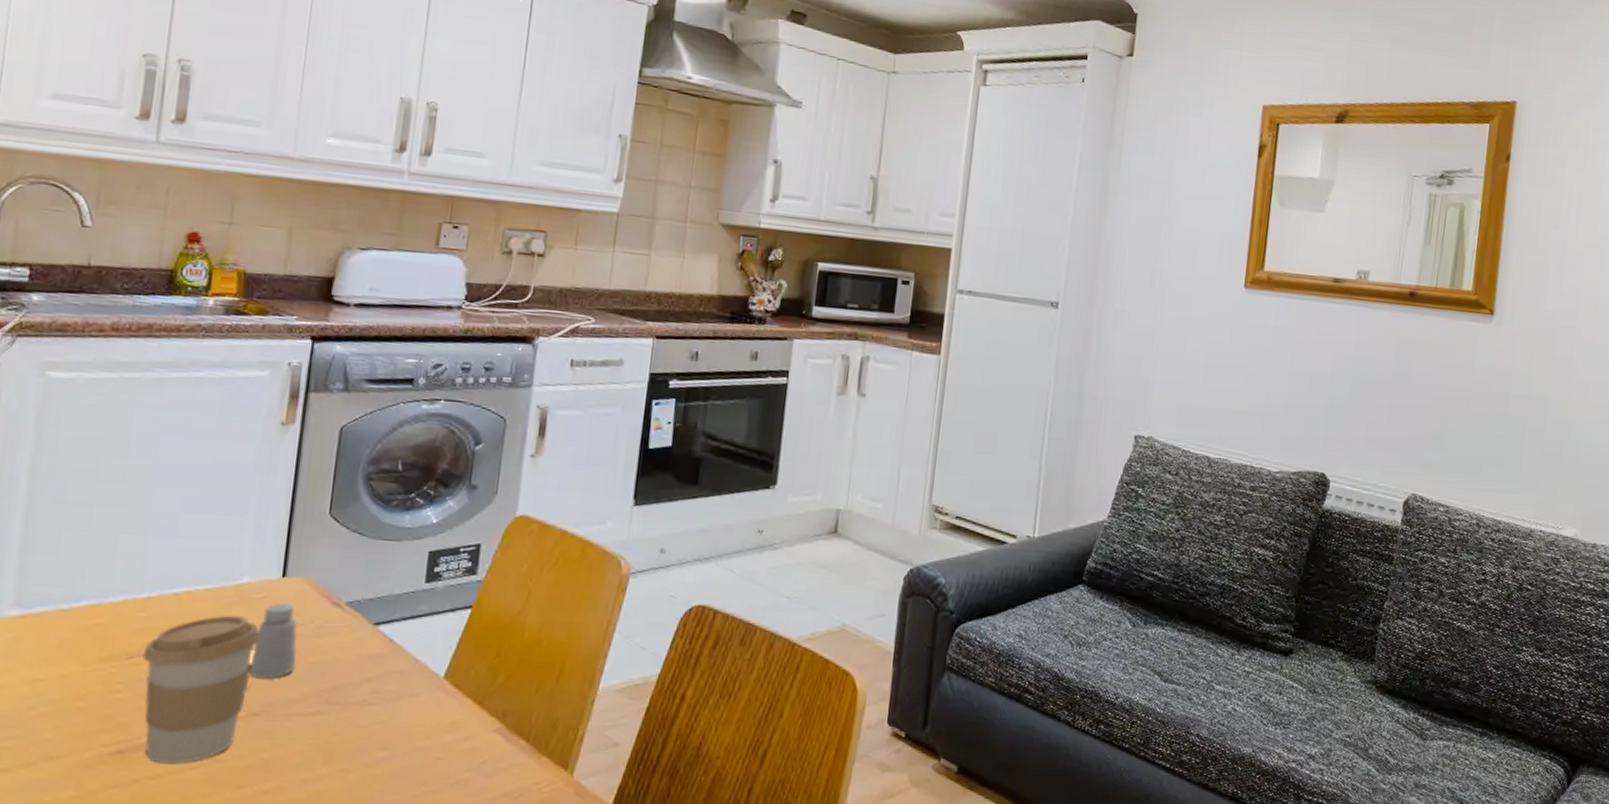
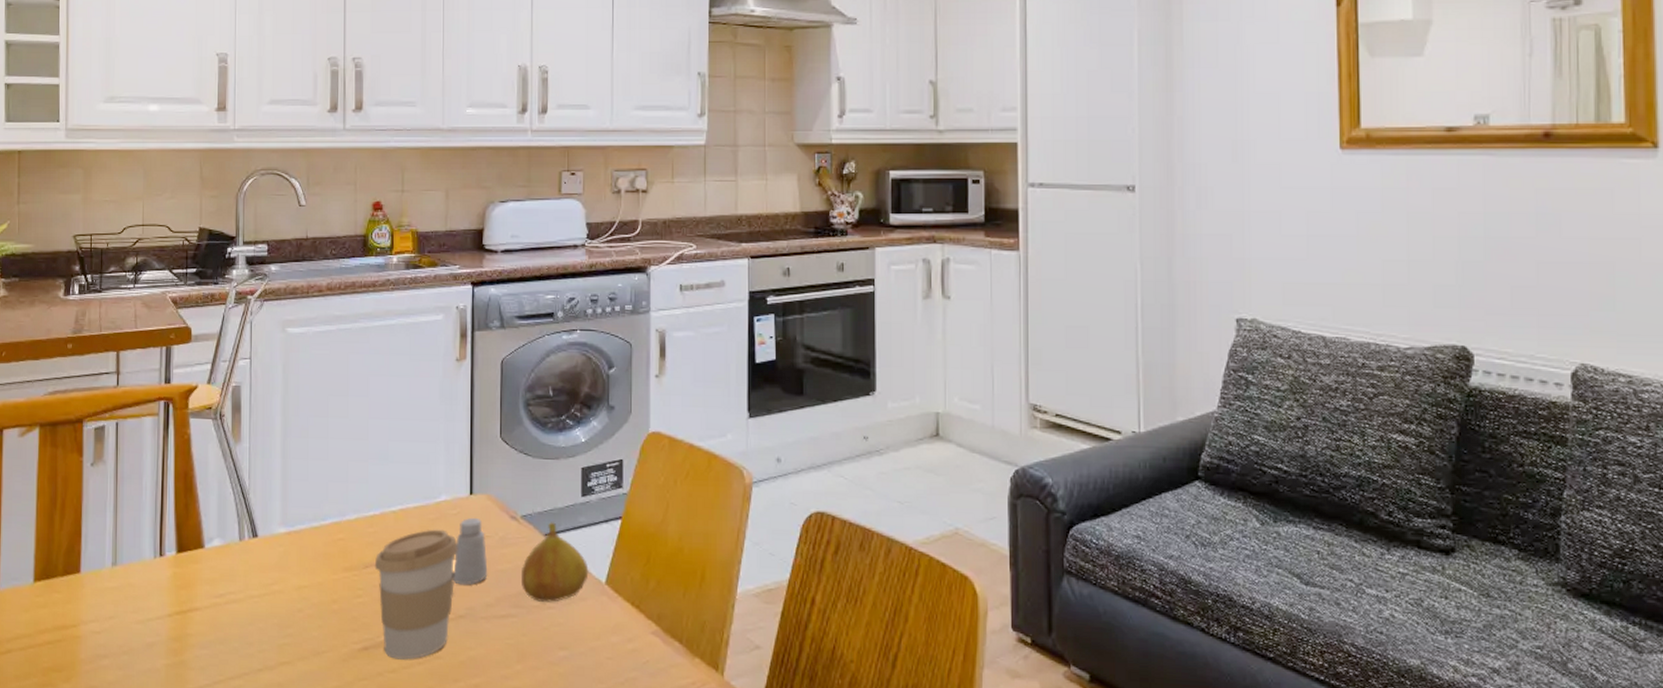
fruit: none [338,610,425,698] -> present [522,522,589,602]

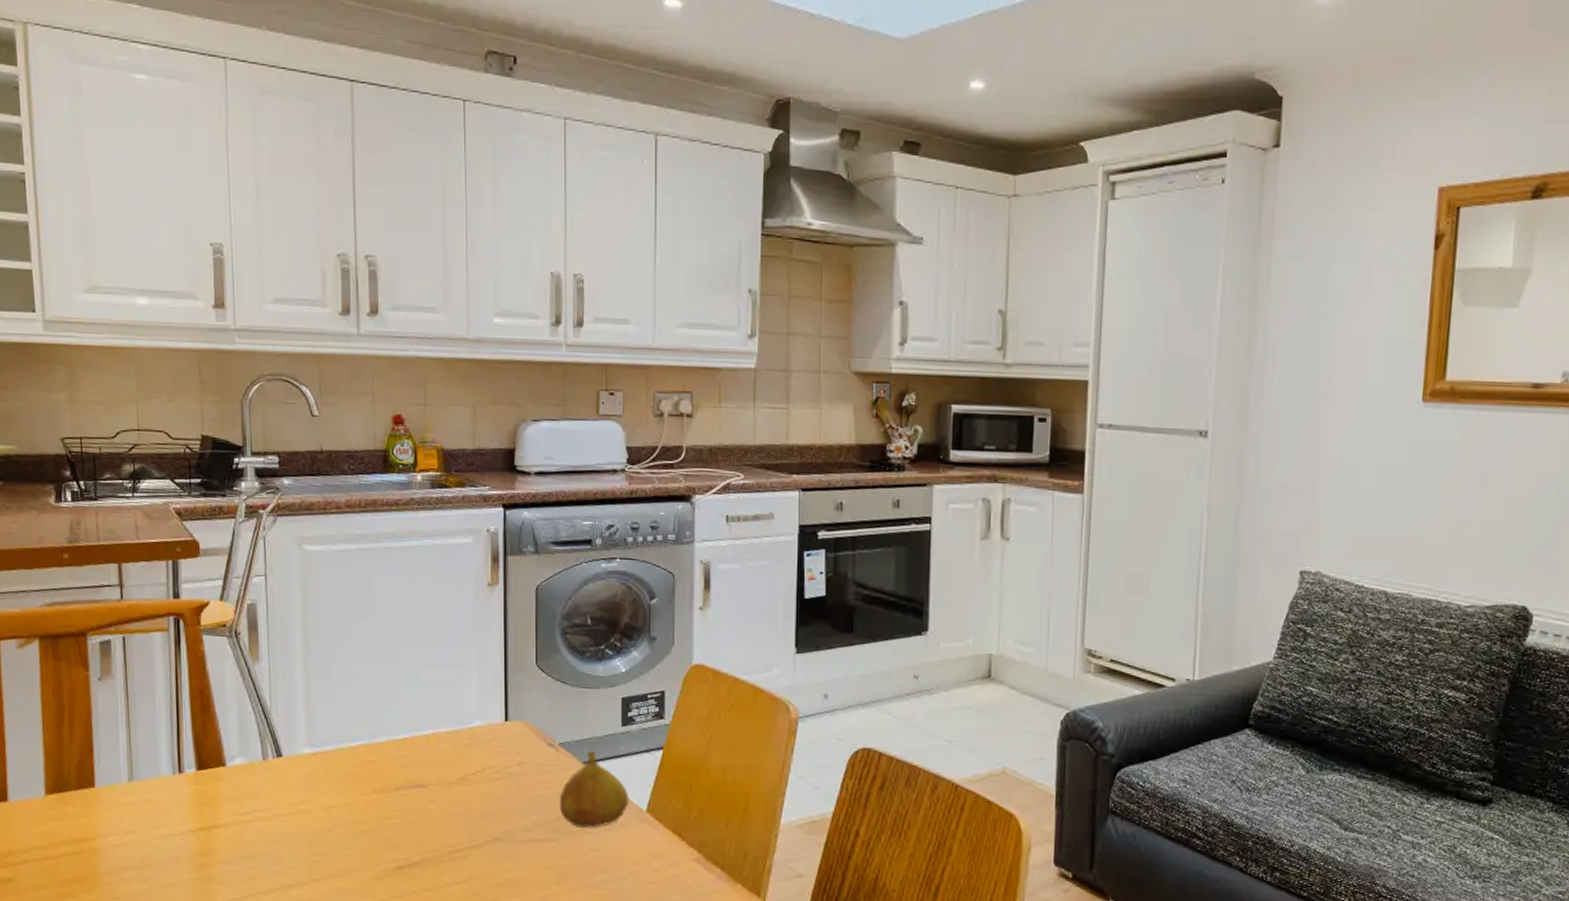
coffee cup: present [374,529,458,660] -> none [406,754,494,880]
saltshaker: present [453,517,488,585] -> none [489,743,525,810]

